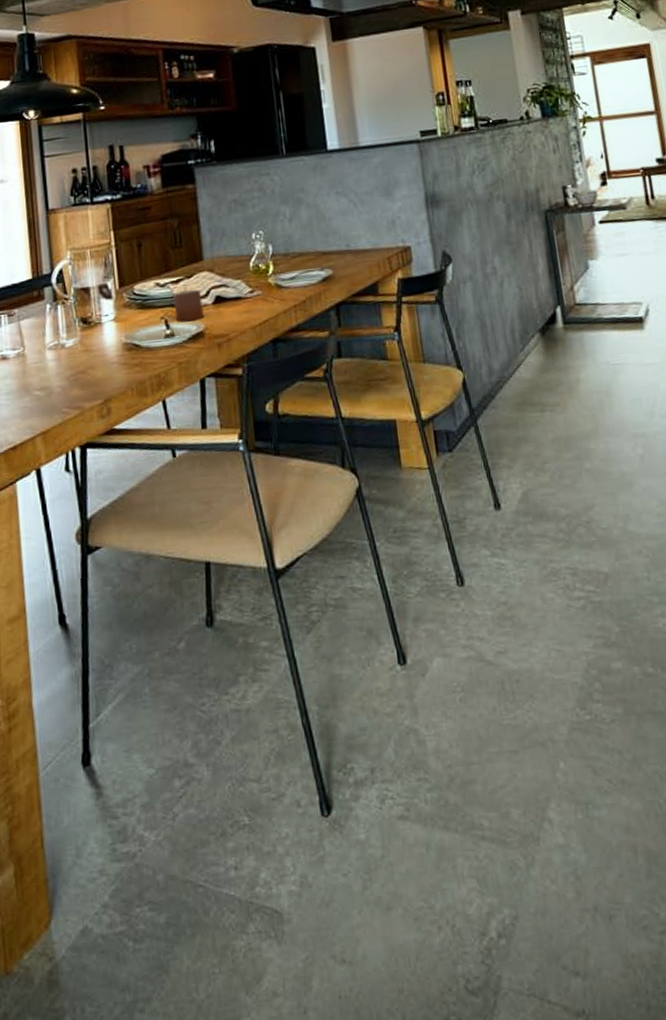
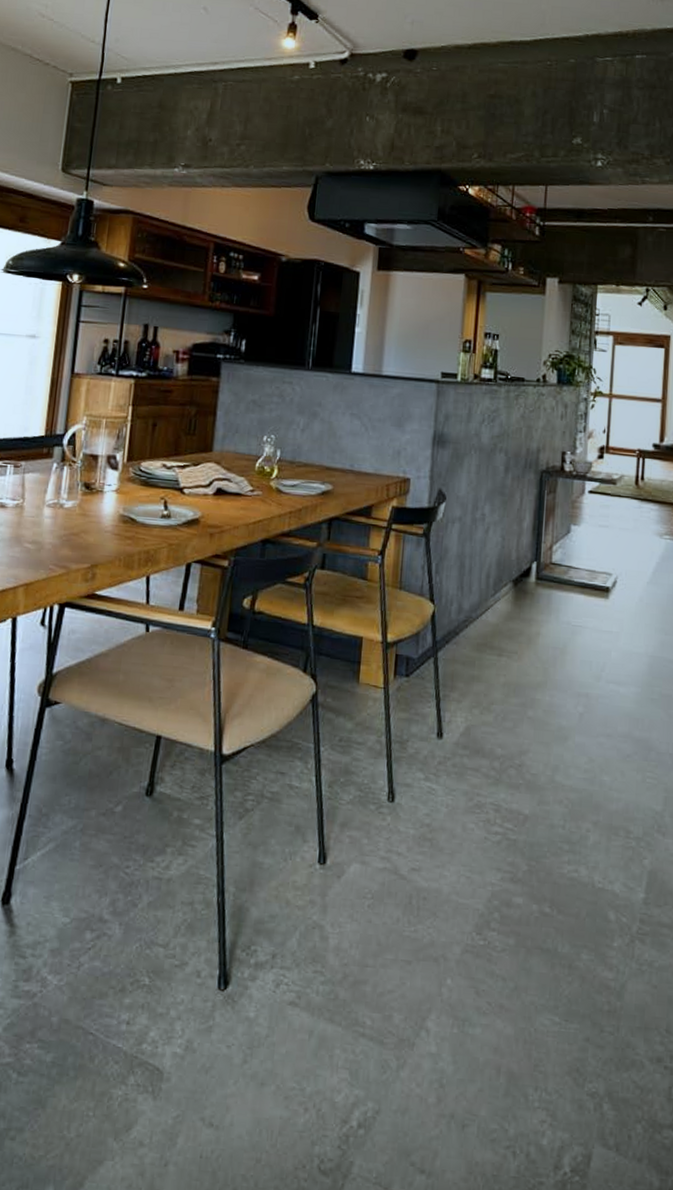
candle: present [173,285,204,323] -> none [175,471,205,508]

